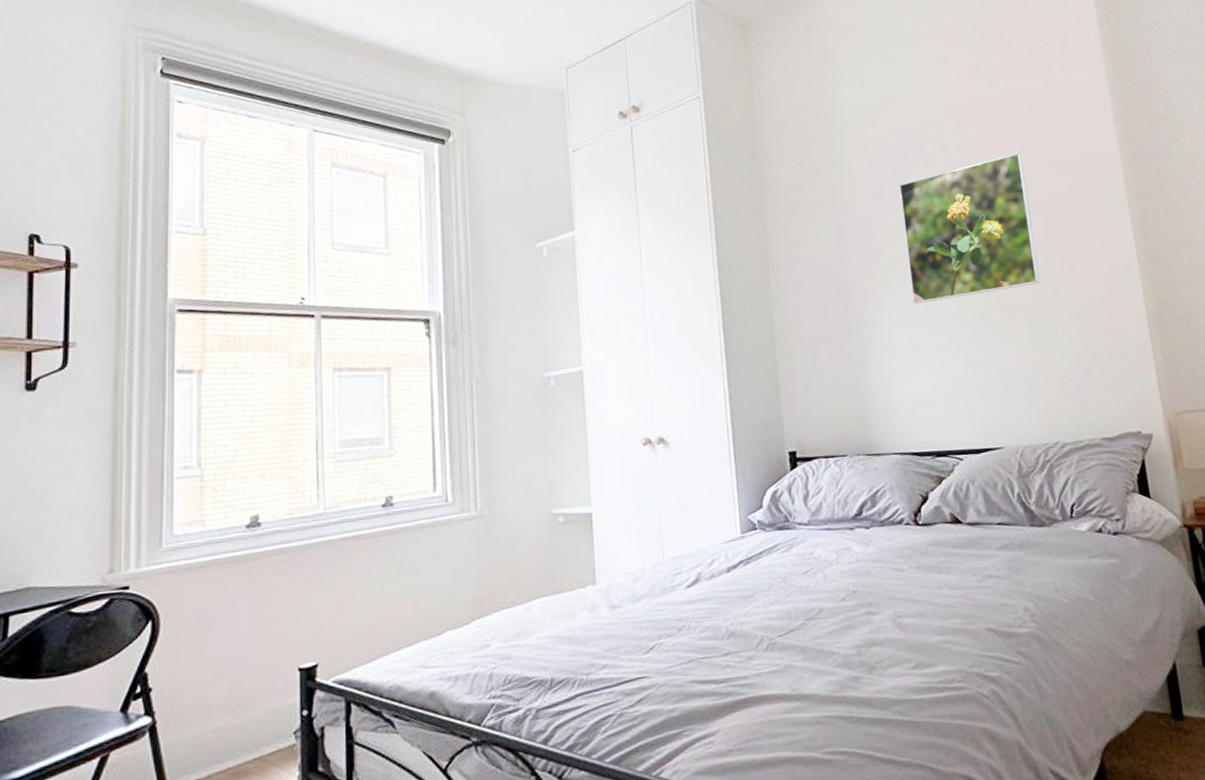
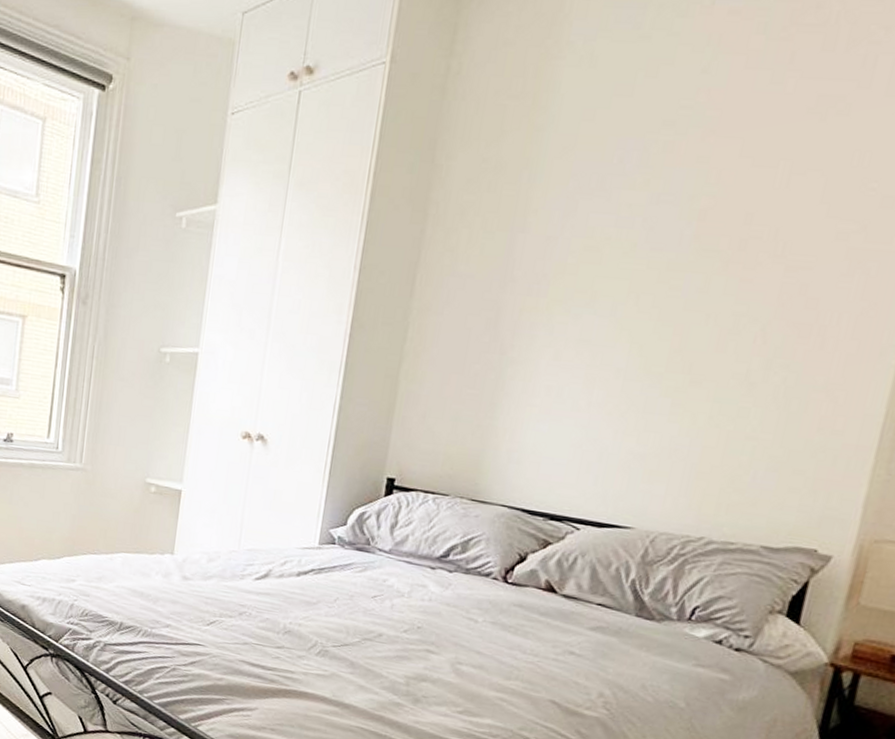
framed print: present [899,152,1040,304] -> none [575,179,785,353]

